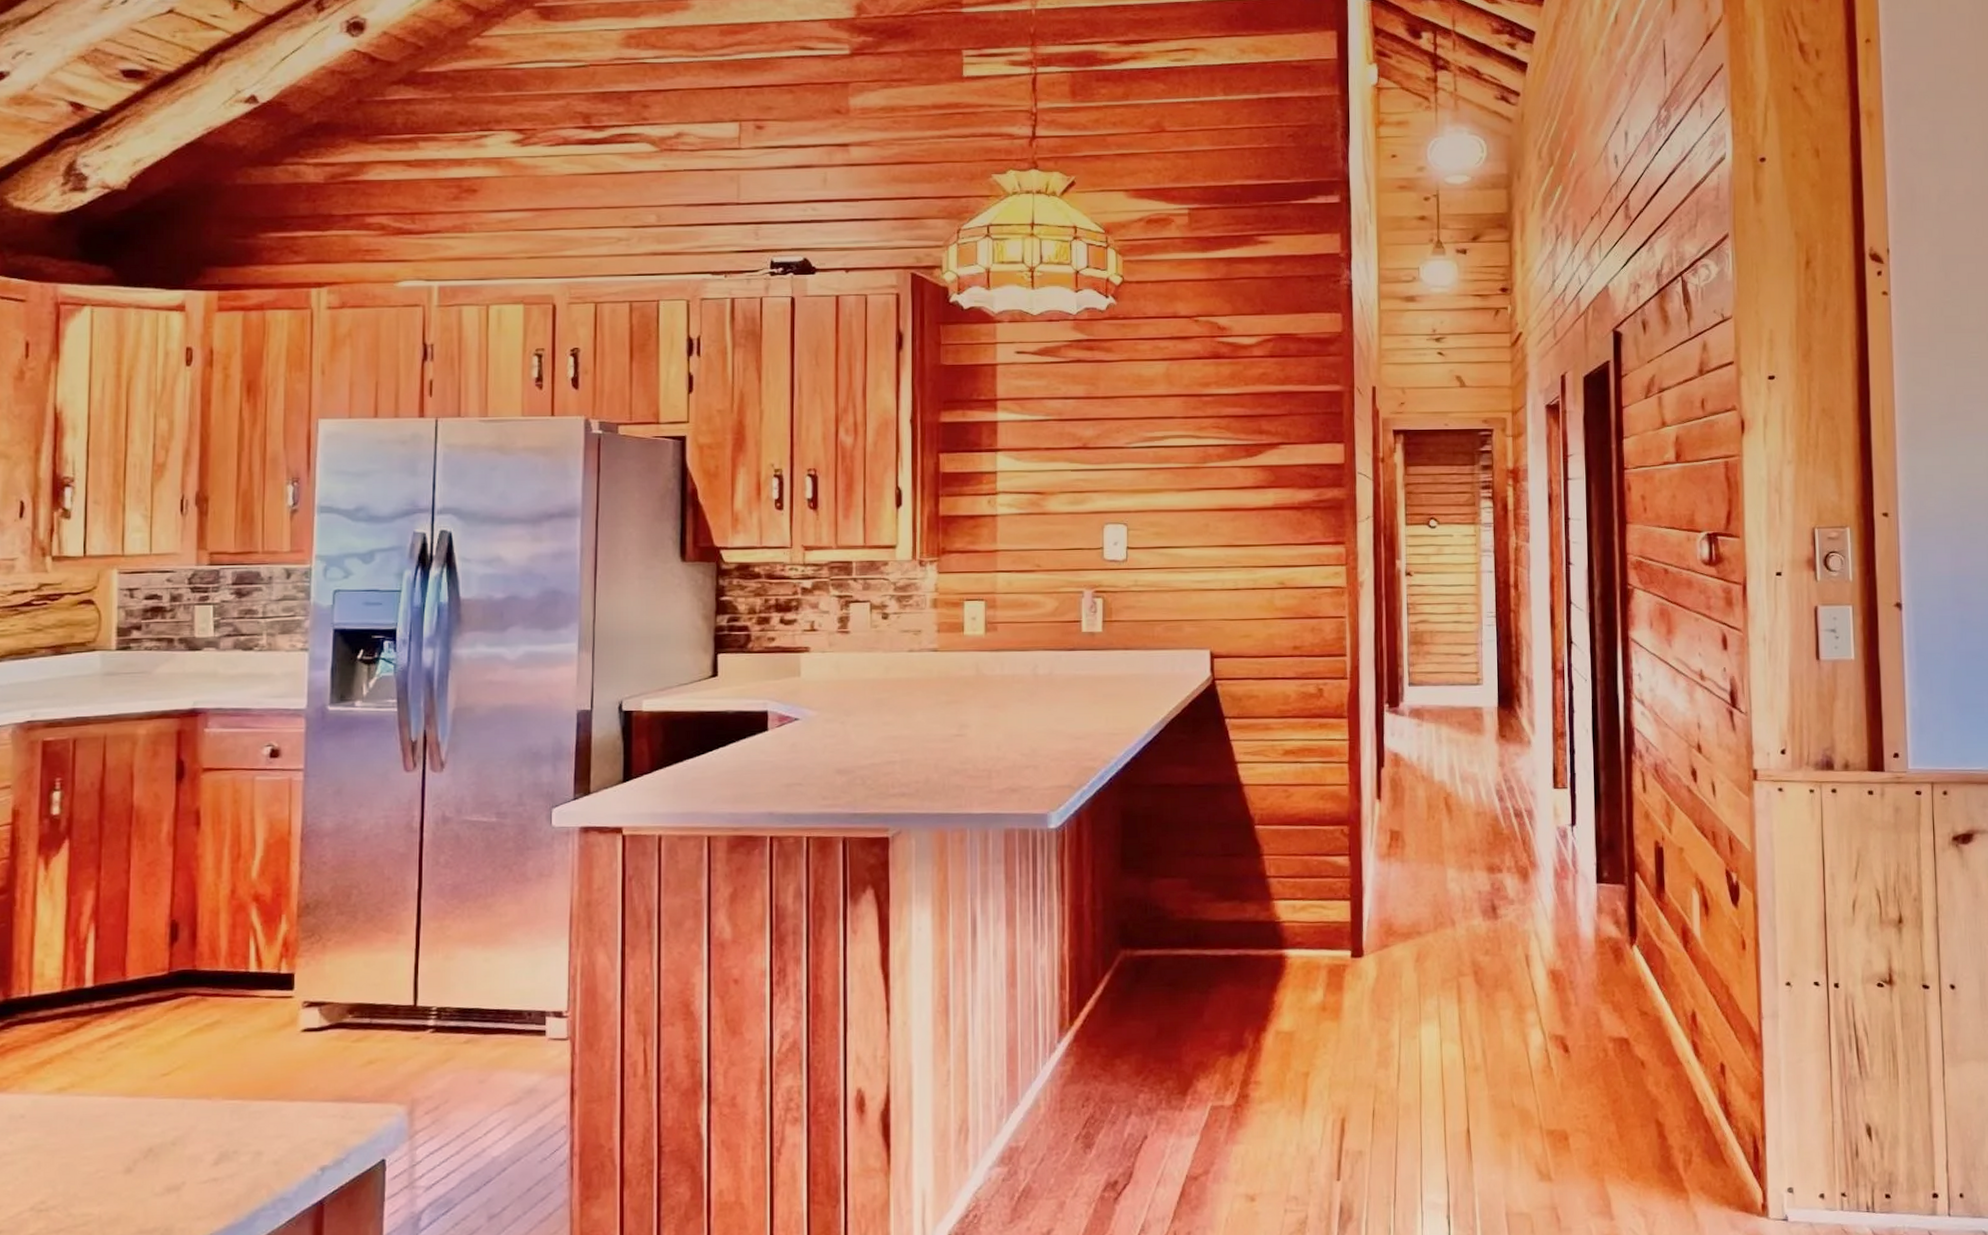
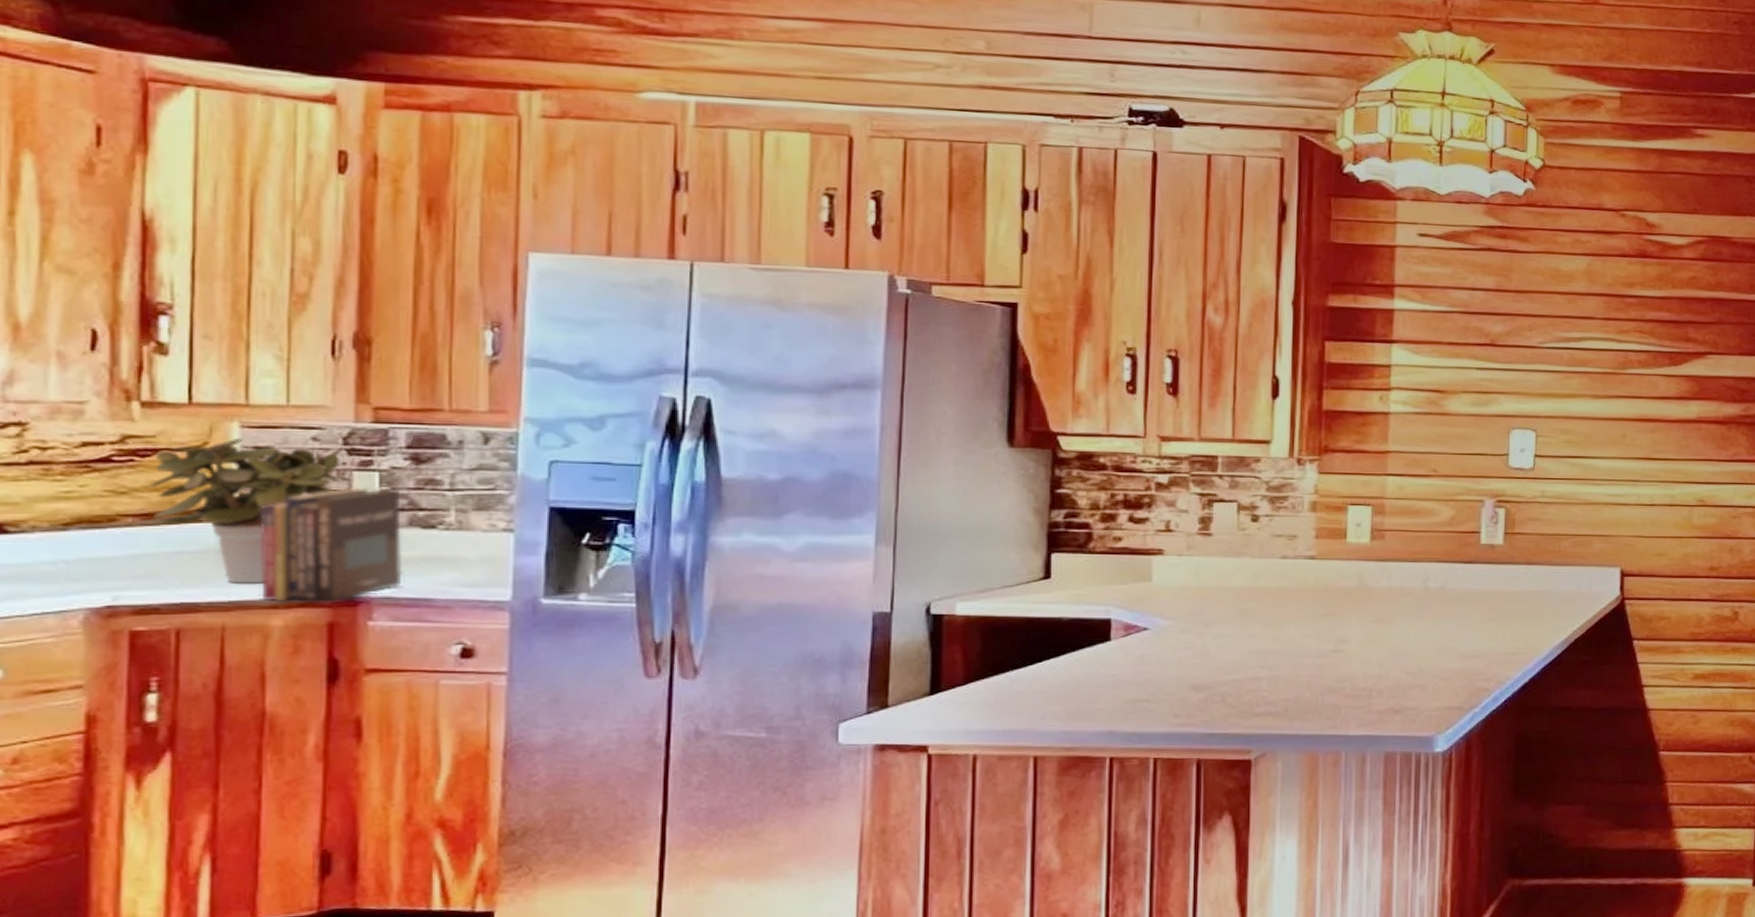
potted plant: none [50,582,196,700] -> present [140,437,354,584]
books: none [131,617,229,714] -> present [261,487,403,602]

